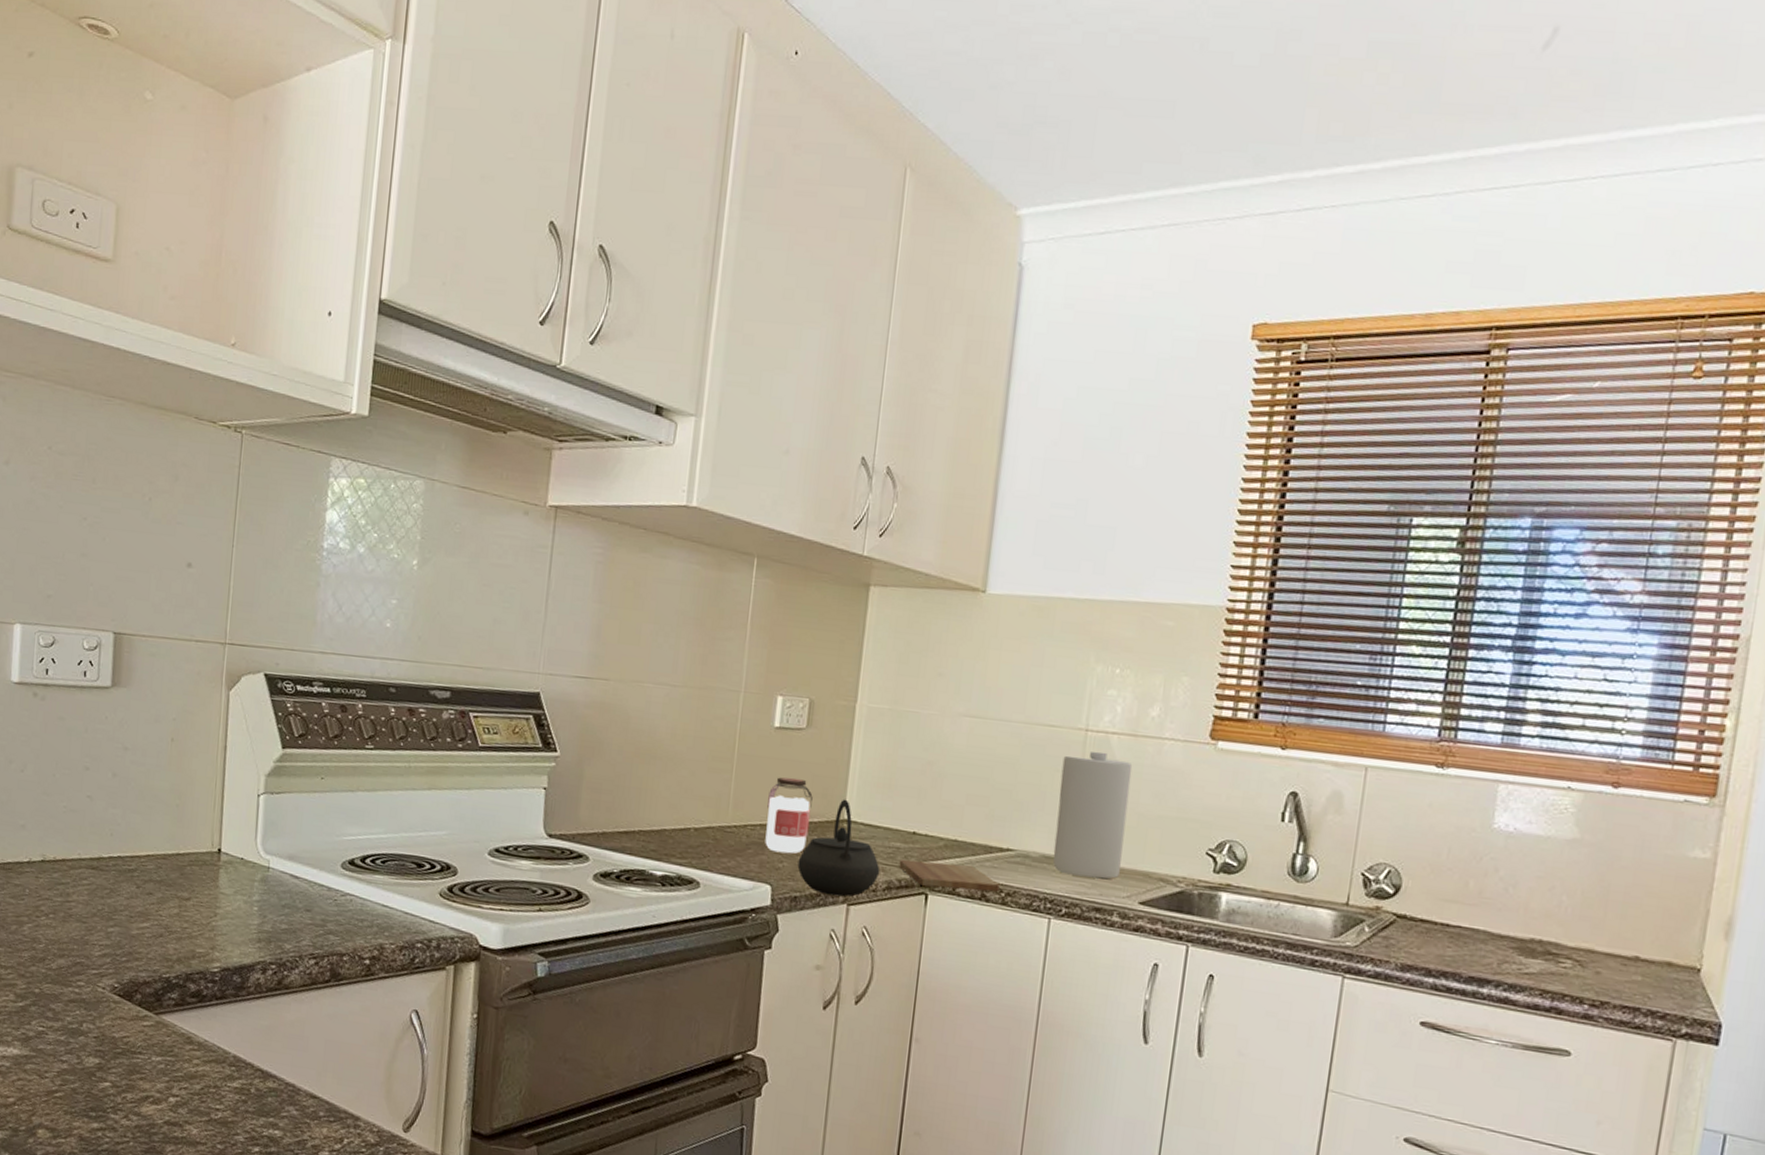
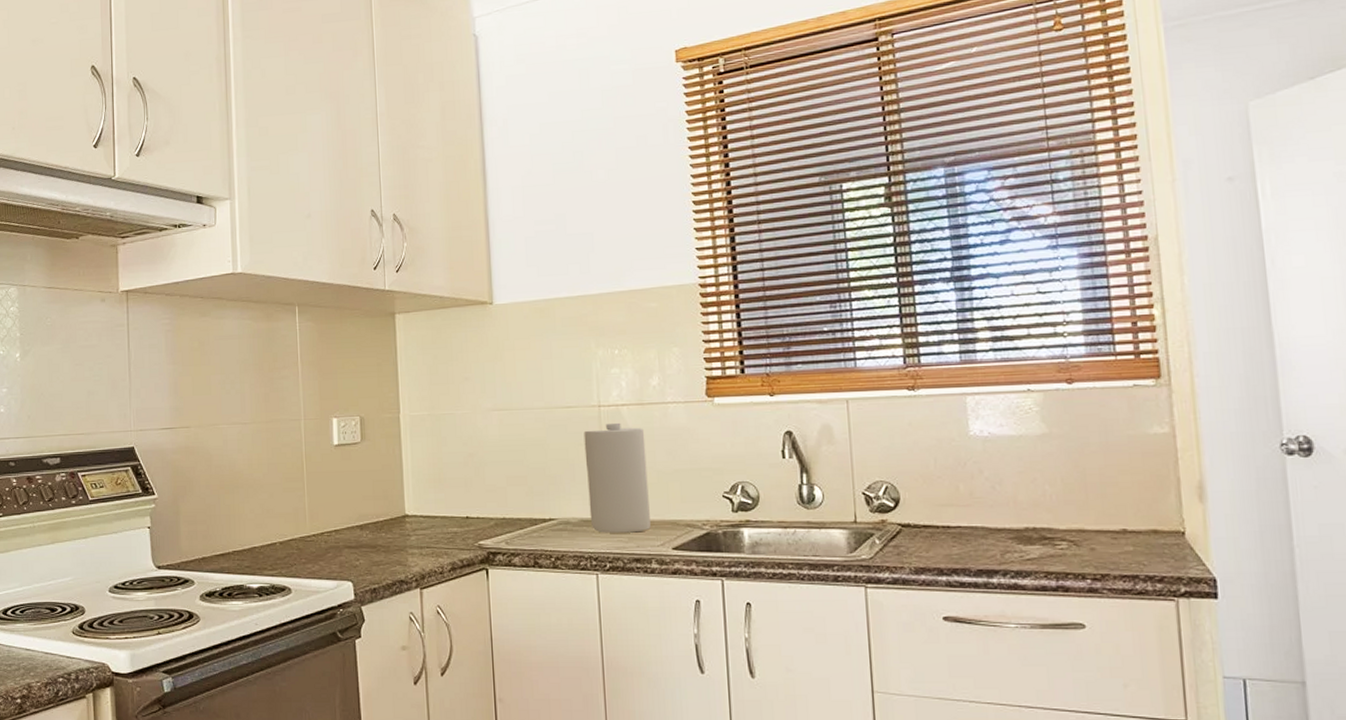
jar: present [765,777,813,854] -> none [338,485,377,552]
kettle: present [797,799,880,896] -> none [372,497,444,583]
cutting board: present [899,859,1000,893] -> none [458,539,549,562]

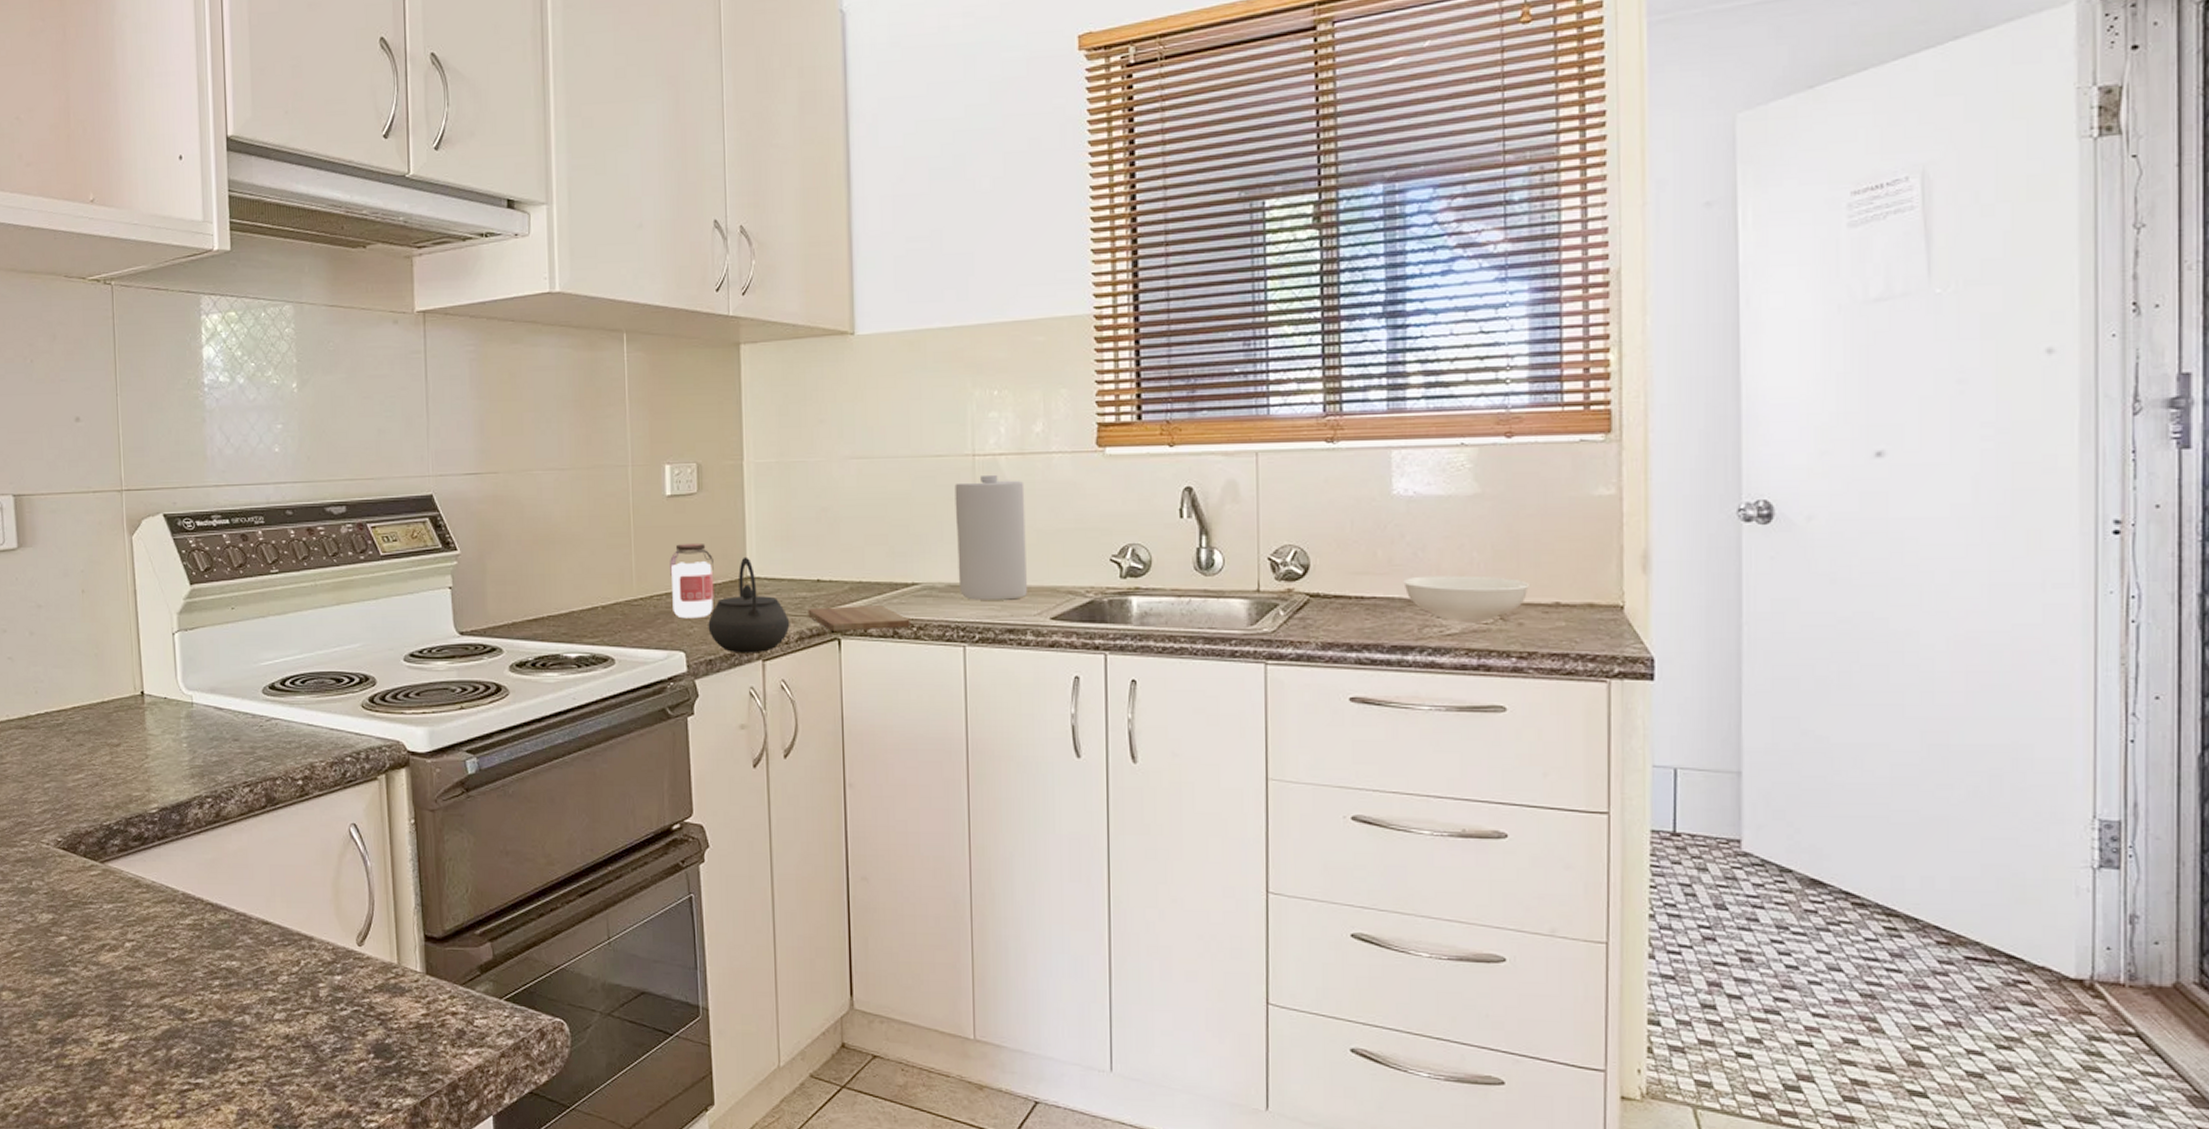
jar: none [338,485,377,552] -> present [670,543,714,619]
kettle: none [372,497,444,583] -> present [708,557,790,654]
cutting board: none [458,539,549,562] -> present [808,605,910,631]
bowl: none [984,506,1098,549] -> present [1403,575,1529,623]

